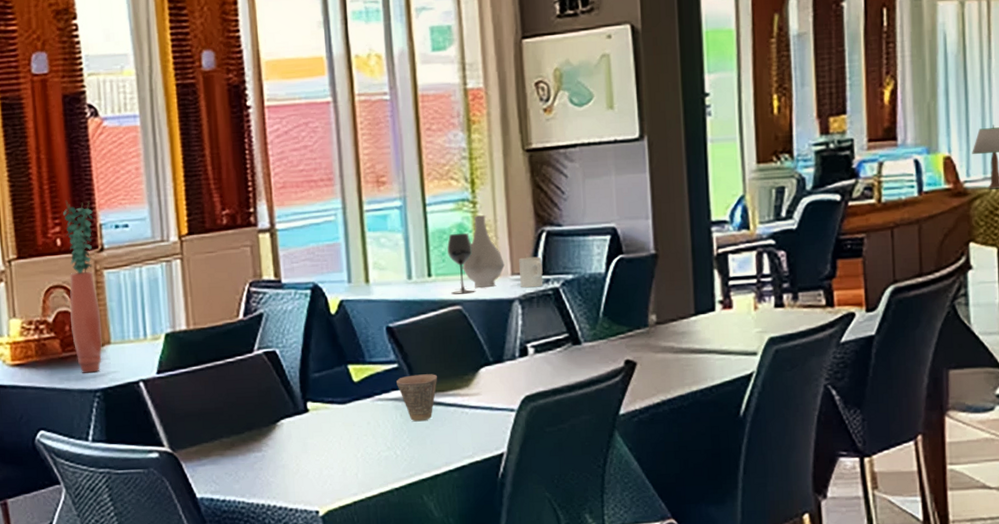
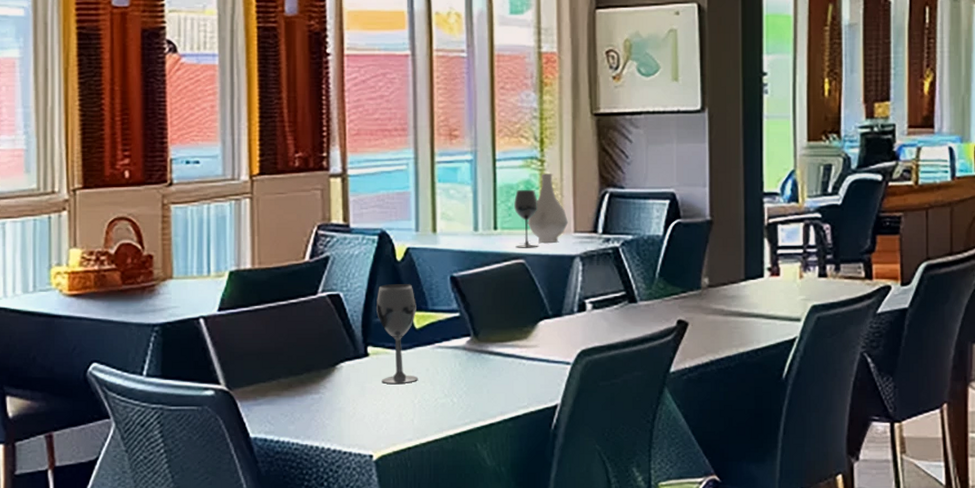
vase: present [63,200,102,373] -> none [132,133,165,307]
wine glass: none [313,337,360,439] -> present [377,284,419,384]
cup: present [396,374,438,422] -> none [457,324,498,371]
cup: present [518,256,544,288] -> none [581,216,604,246]

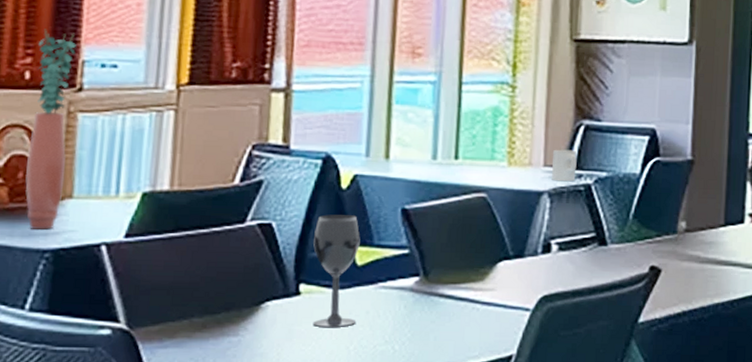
vase: none [132,133,165,307] -> present [25,29,76,230]
wineglass: present [514,189,538,248] -> none [477,116,506,181]
vase: present [527,174,568,244] -> none [492,101,538,177]
cup: none [581,216,604,246] -> present [552,149,577,182]

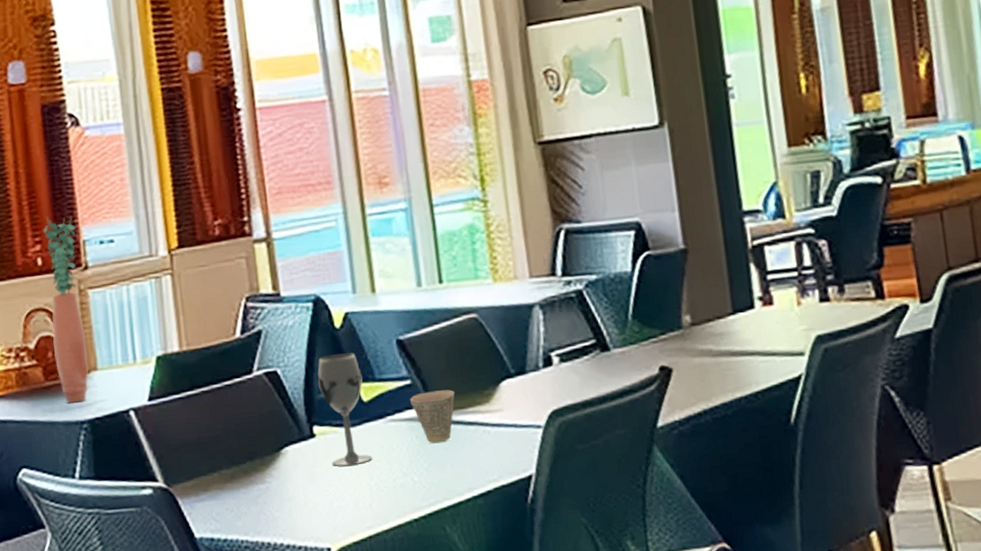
cup: none [405,263,452,315] -> present [410,389,456,444]
cup: present [552,149,577,182] -> none [536,256,565,292]

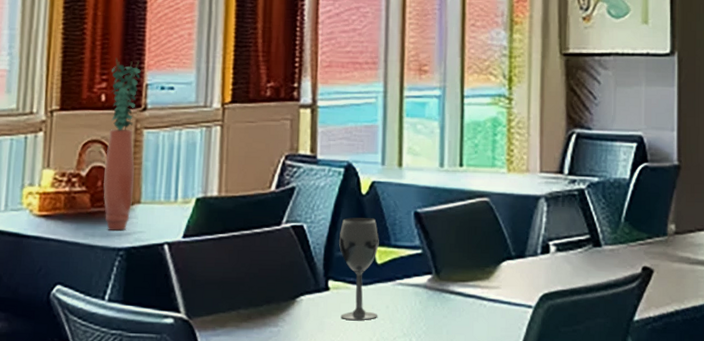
cup: present [410,389,456,444] -> none [419,262,460,310]

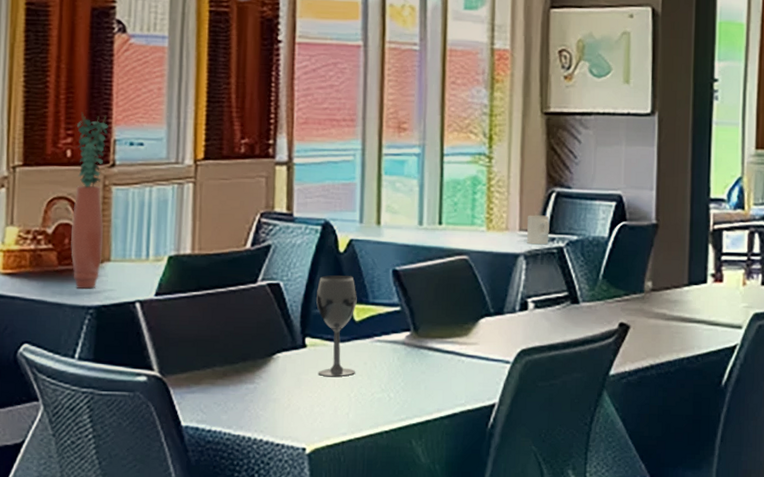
cup: none [547,156,570,187] -> present [527,215,550,245]

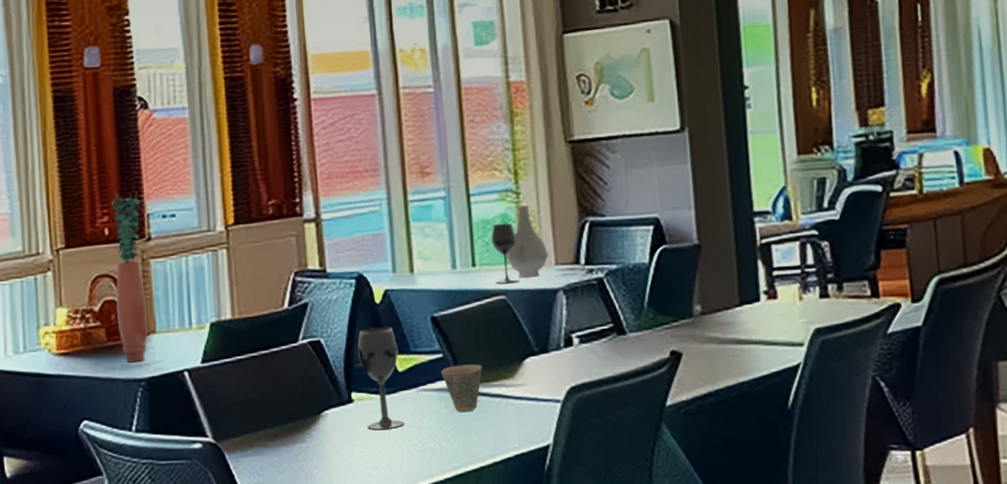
cup: none [397,319,439,366] -> present [441,364,483,413]
wineglass: none [460,185,485,245] -> present [491,223,519,284]
vase: none [473,170,514,241] -> present [506,205,549,278]
cup: present [527,215,550,245] -> none [562,246,588,278]

